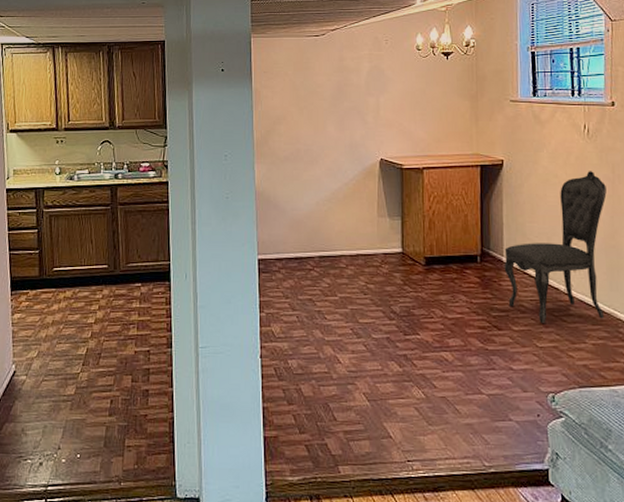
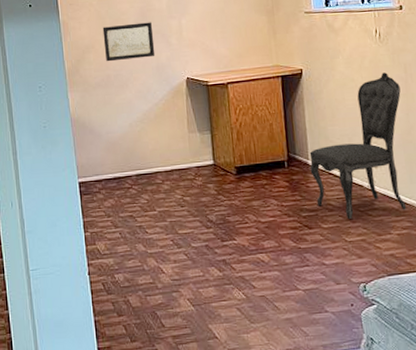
wall art: none [296,97,349,135] -> present [102,22,156,62]

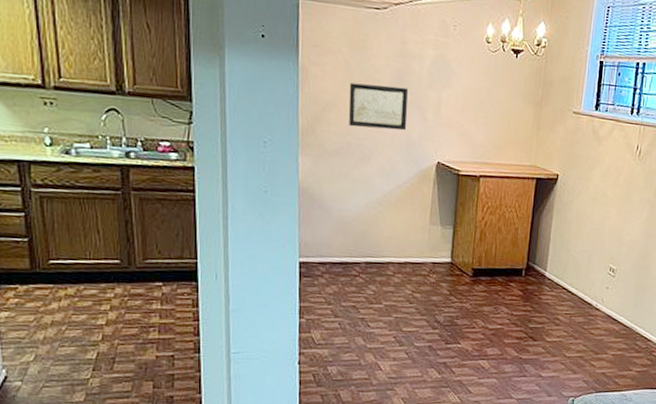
dining chair: present [309,72,407,220] -> none [545,193,647,336]

